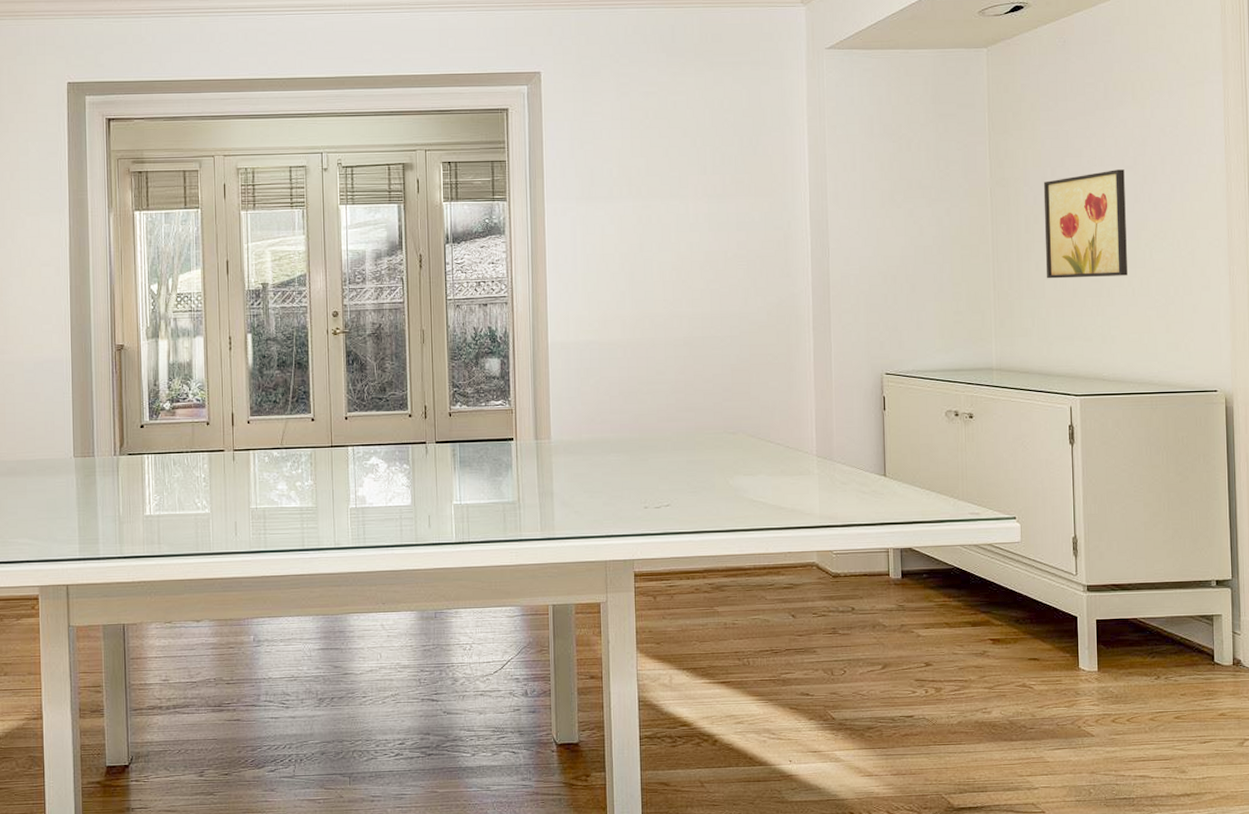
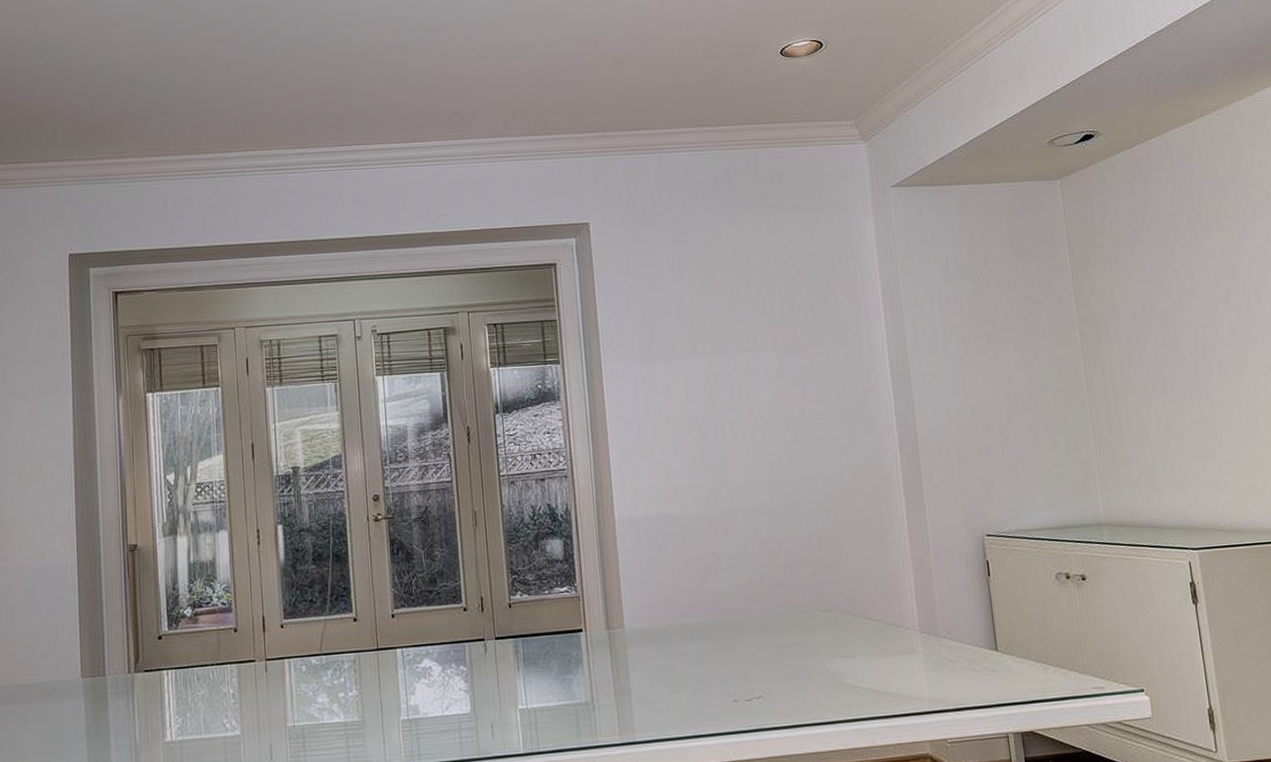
wall art: present [1043,169,1127,279] -> none [1134,302,1234,423]

